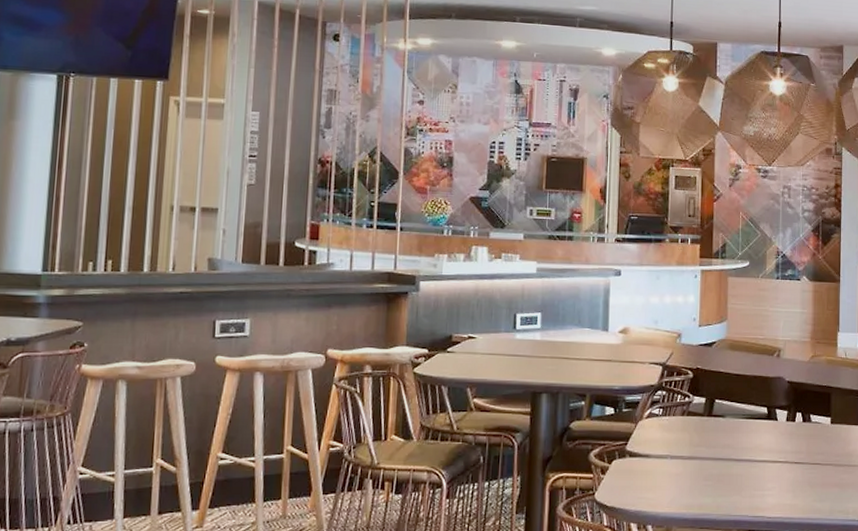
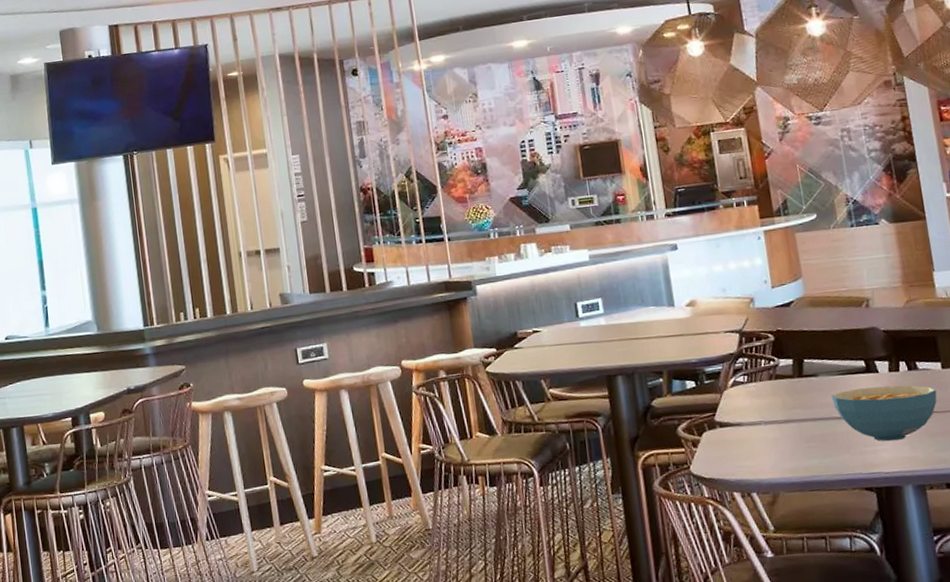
cereal bowl: none [733,434,823,488] -> present [831,385,937,442]

